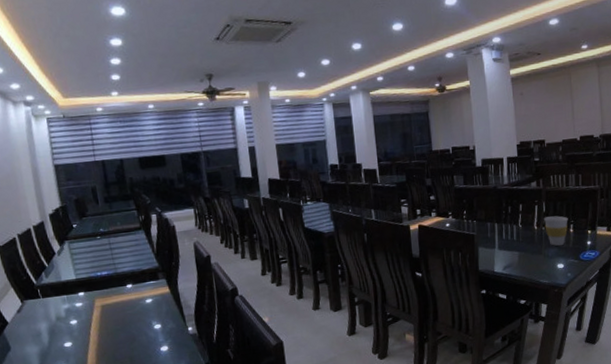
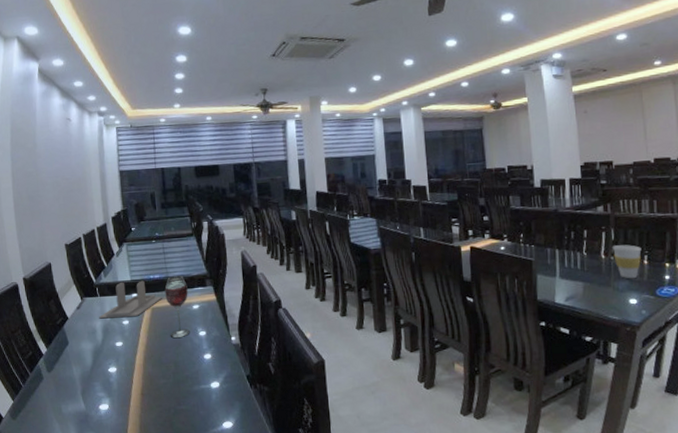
napkin holder: none [43,278,113,321] -> present [99,280,163,319]
wineglass: none [114,271,144,333] -> present [165,276,190,338]

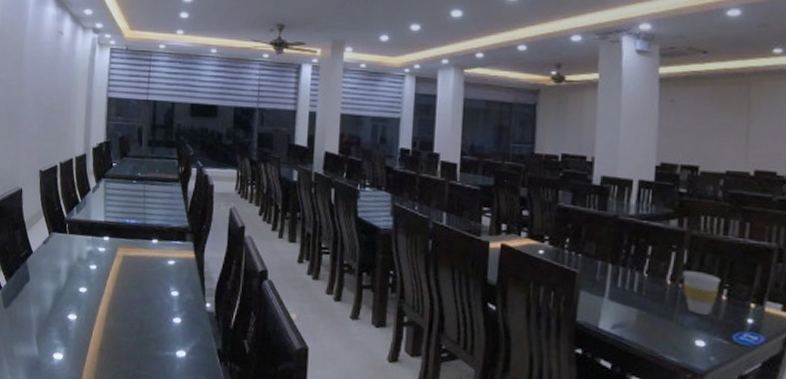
napkin holder: present [99,280,163,319] -> none [65,221,137,263]
wineglass: present [165,276,190,338] -> none [139,224,165,294]

